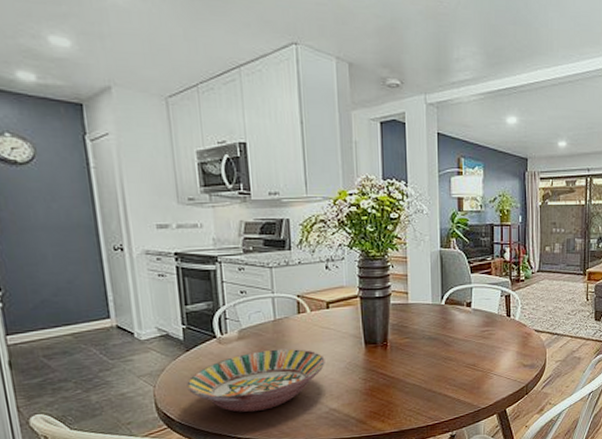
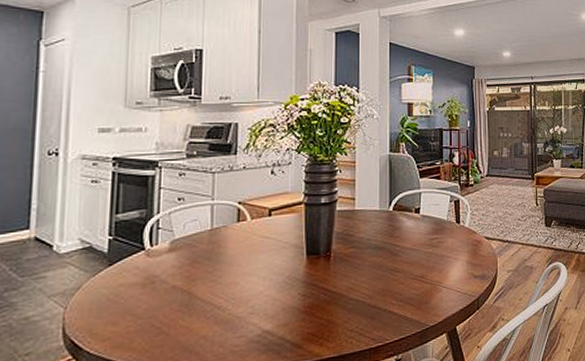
serving bowl: present [186,348,325,413] -> none [103,261,262,338]

